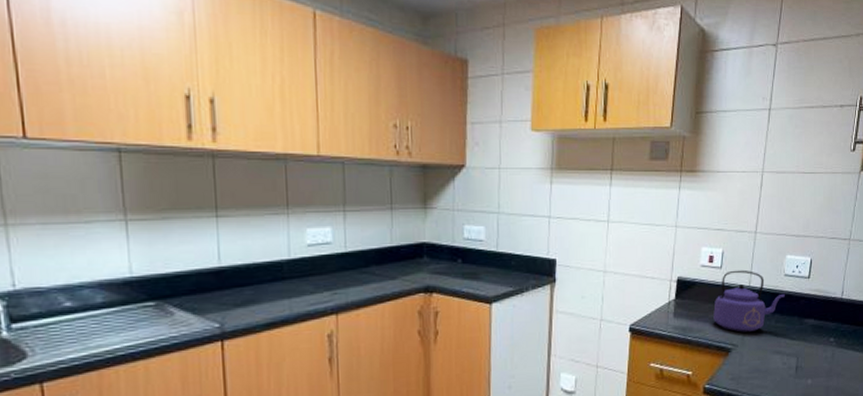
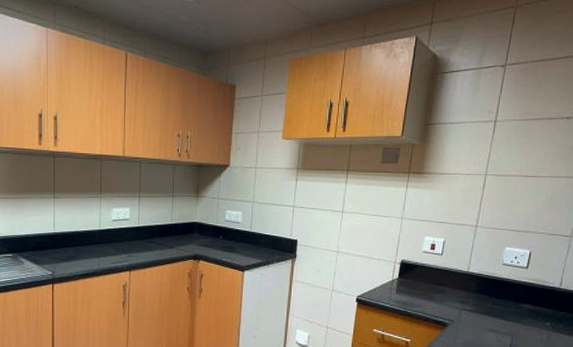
kettle: present [713,269,785,332] -> none [432,257,502,311]

